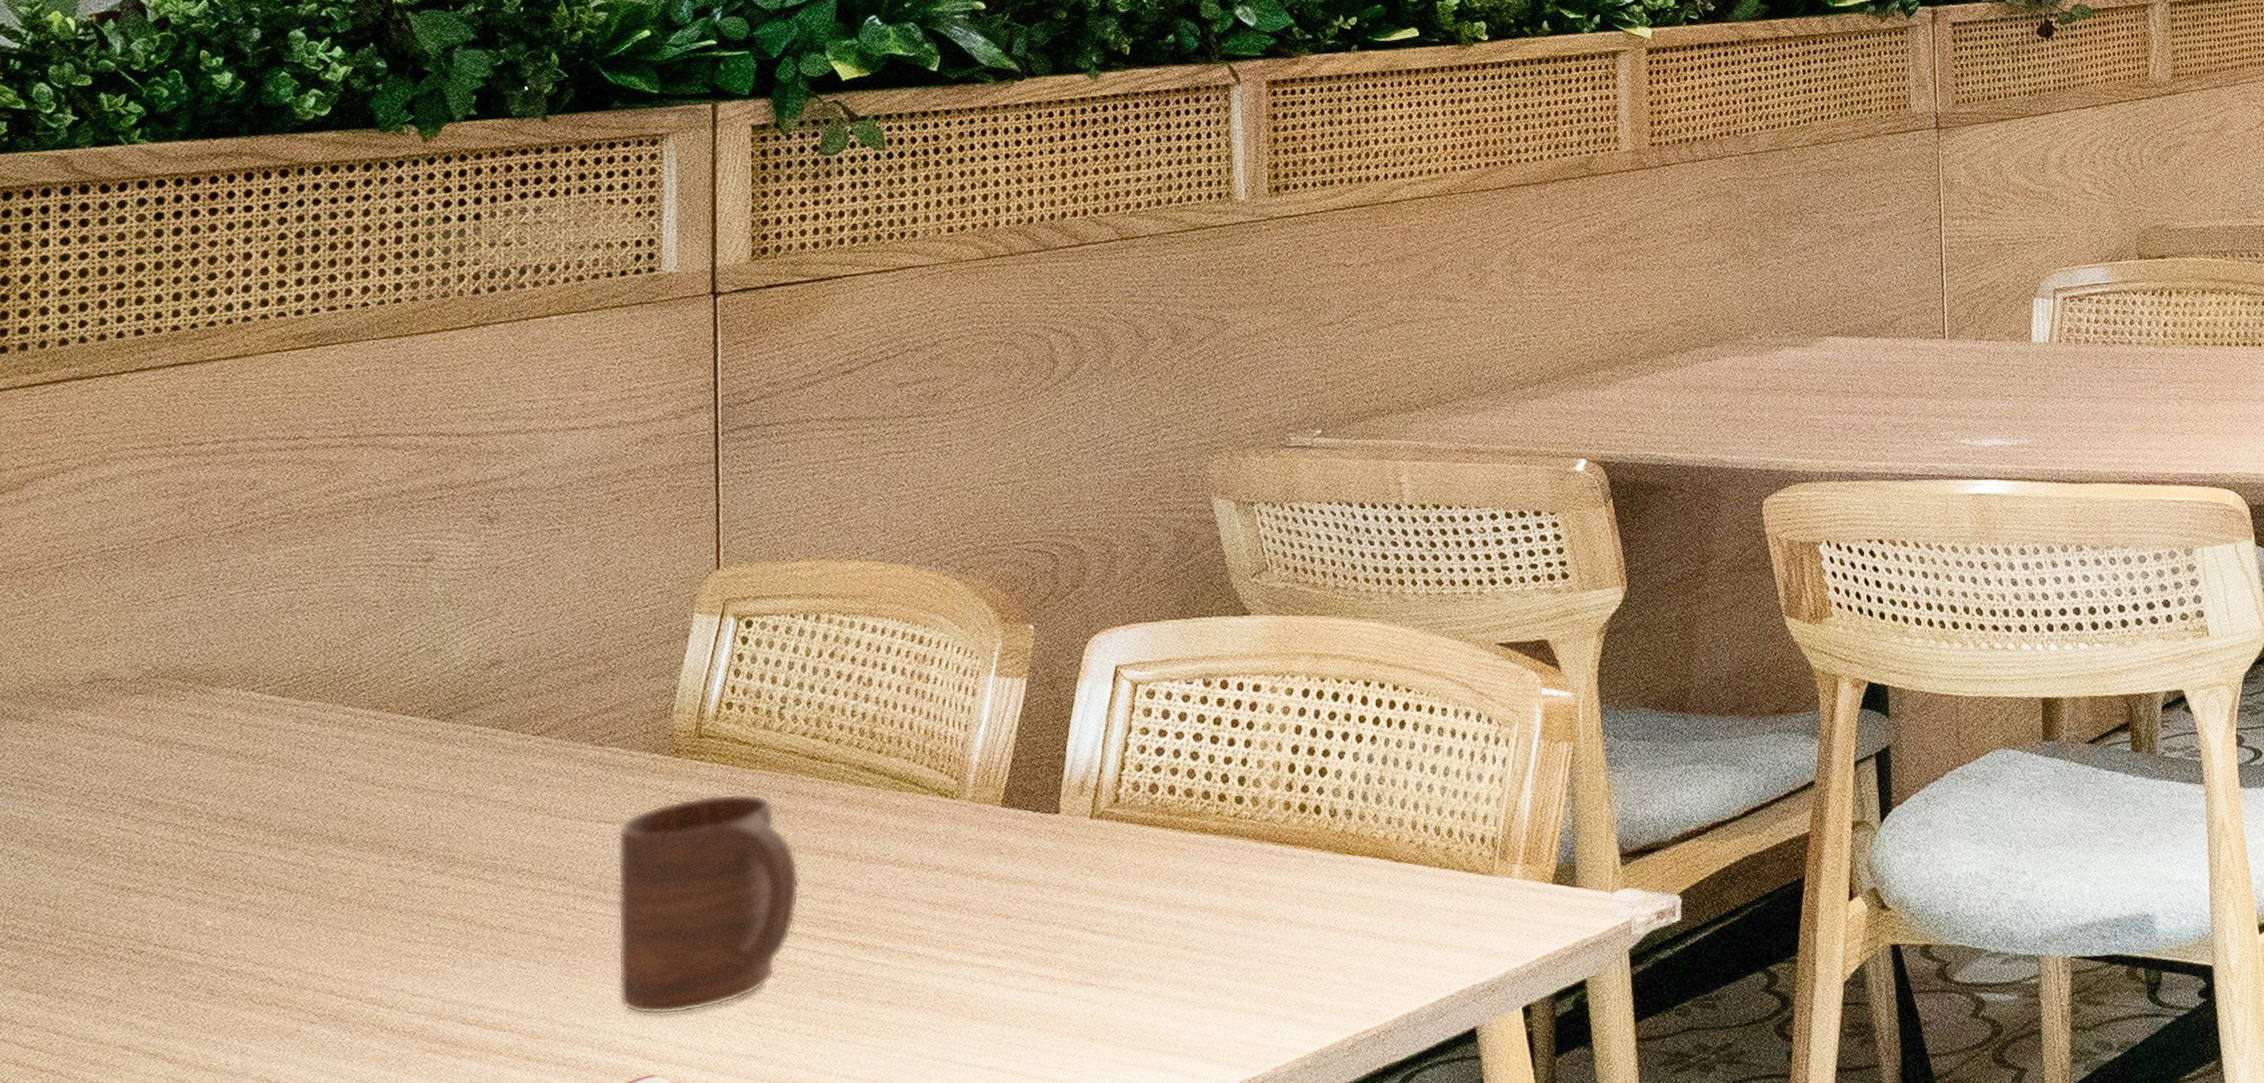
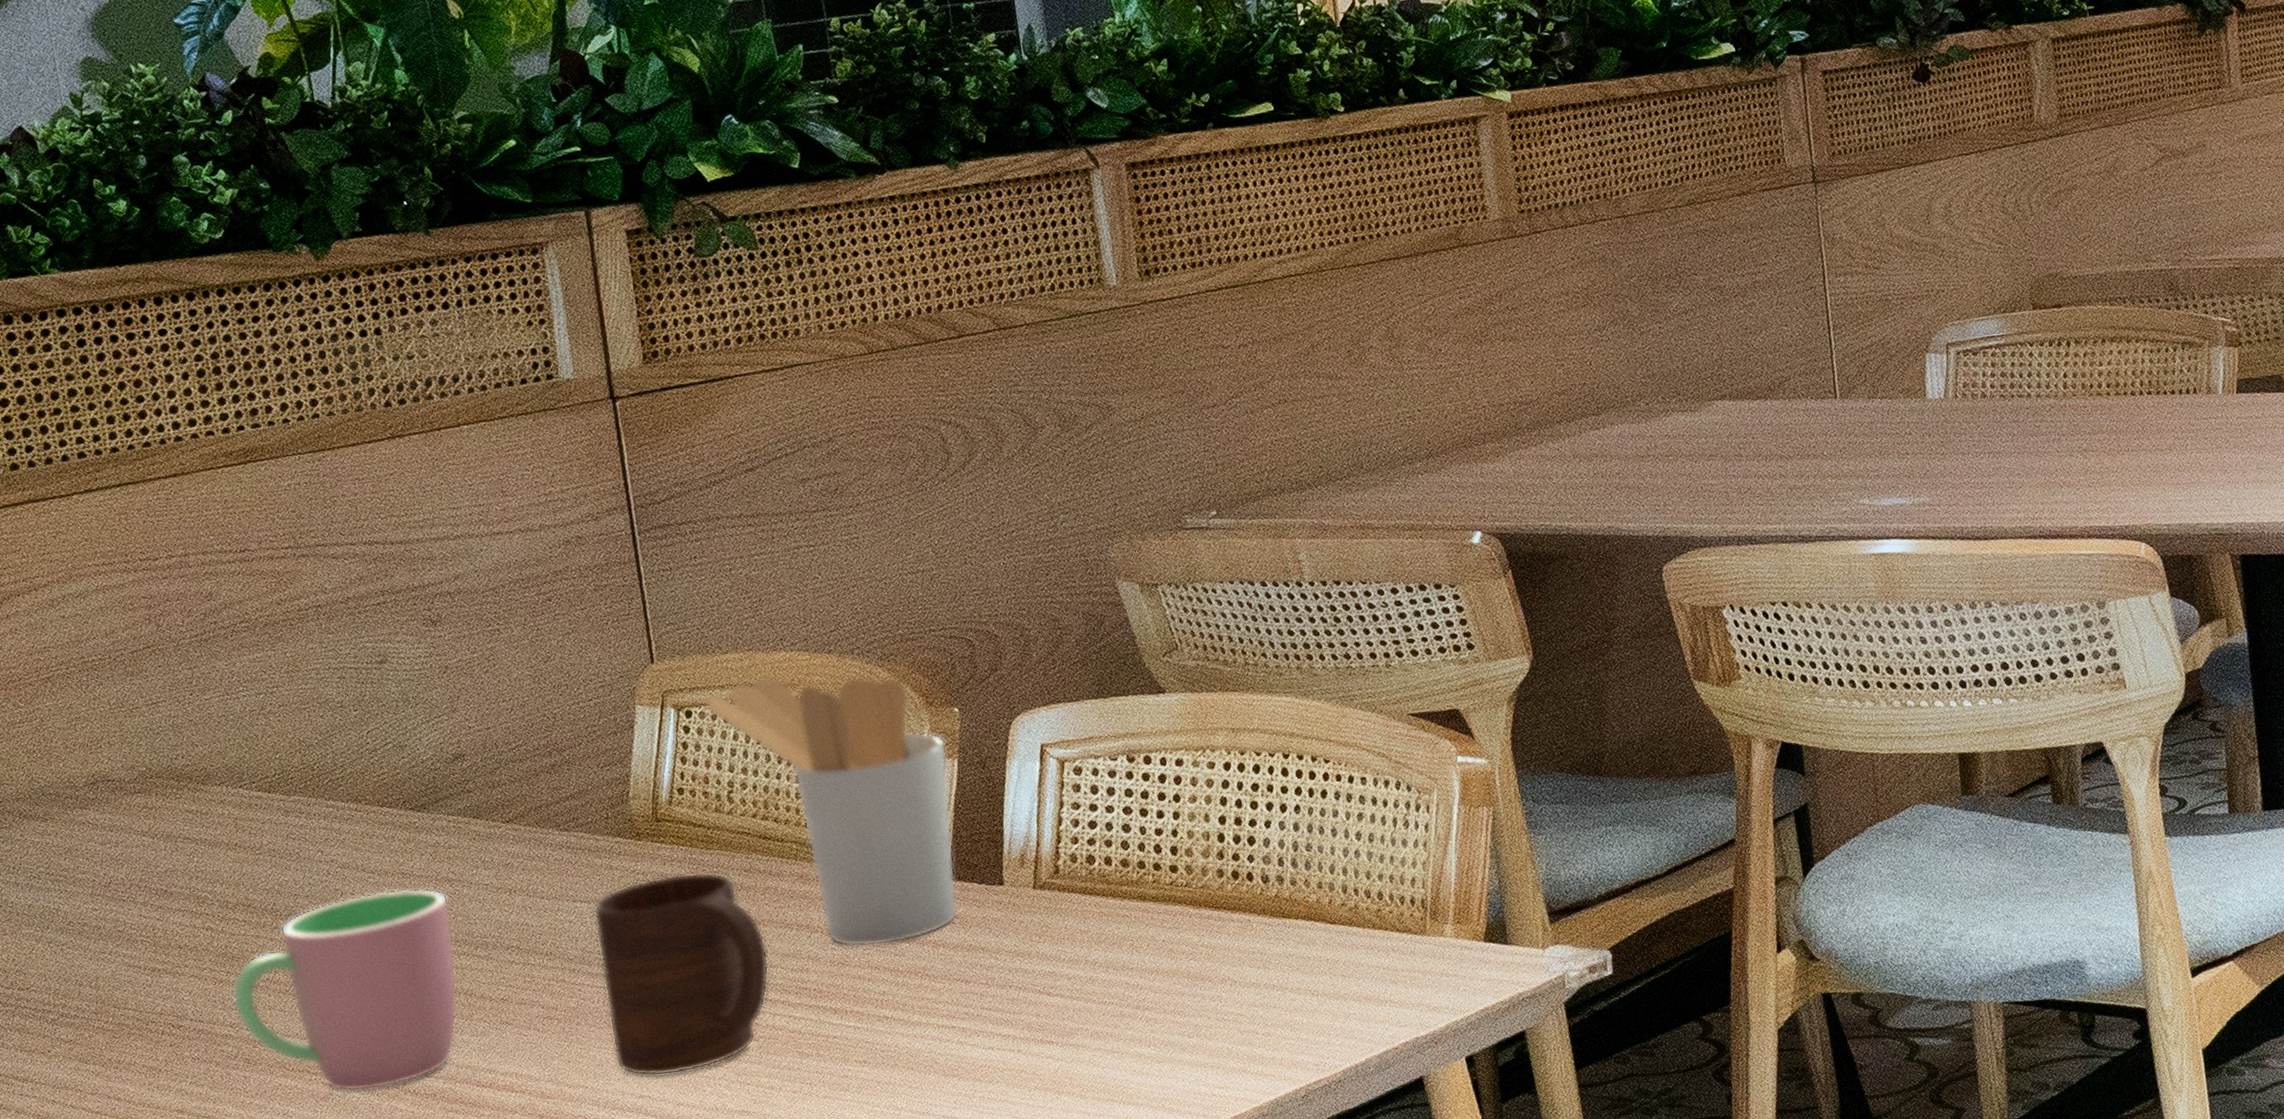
cup: none [205,804,461,1028] -> present [232,888,458,1092]
utensil holder: none [767,585,1017,878] -> present [704,675,958,947]

